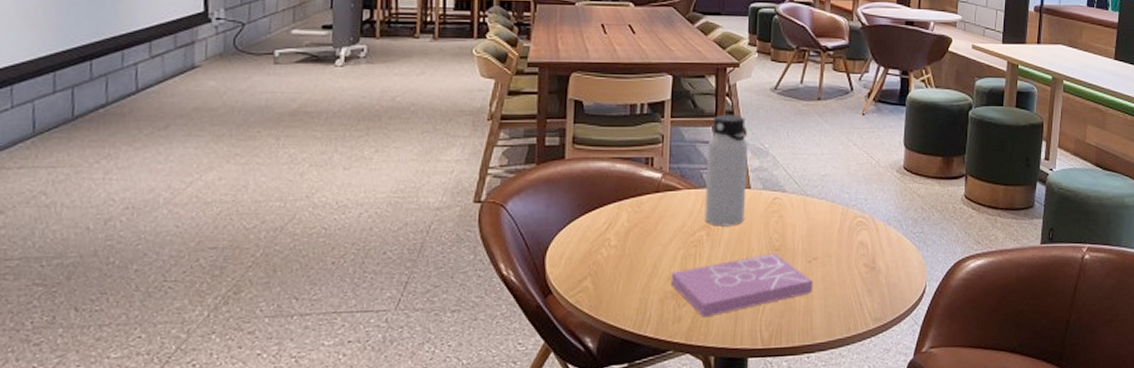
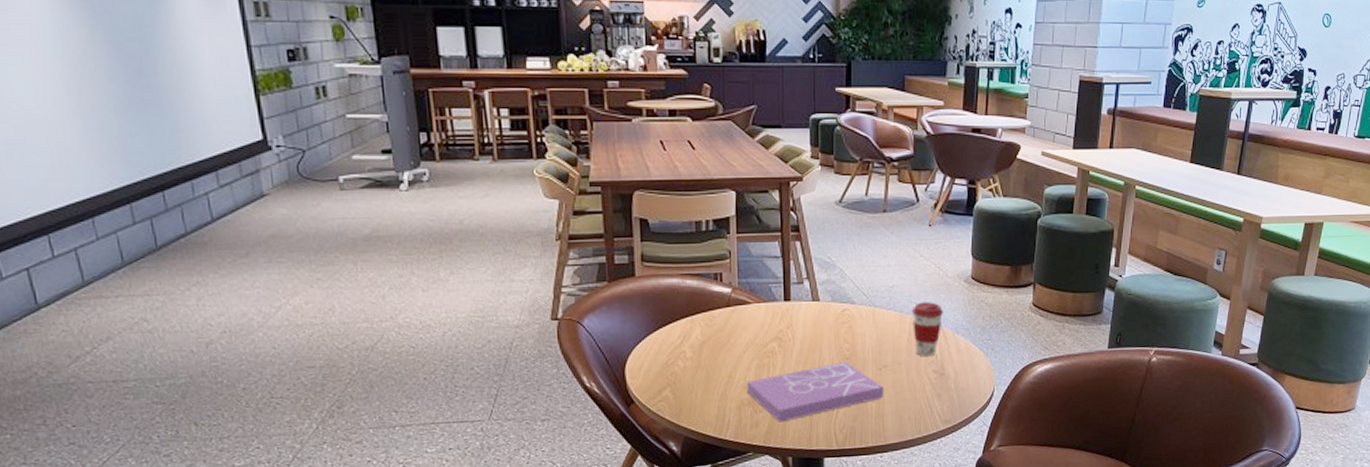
water bottle: present [704,114,748,227] -> none [774,228,816,338]
coffee cup: none [843,192,876,250] -> present [911,302,944,357]

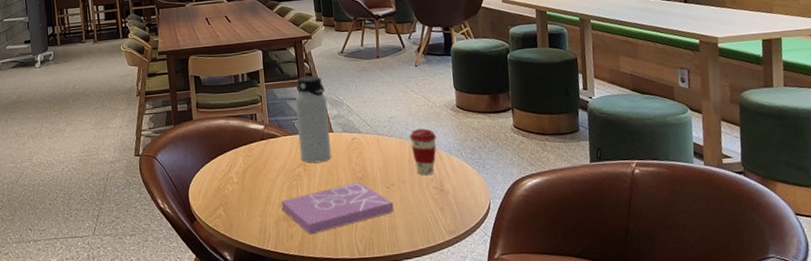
water bottle: none [774,228,816,338] -> present [295,75,331,163]

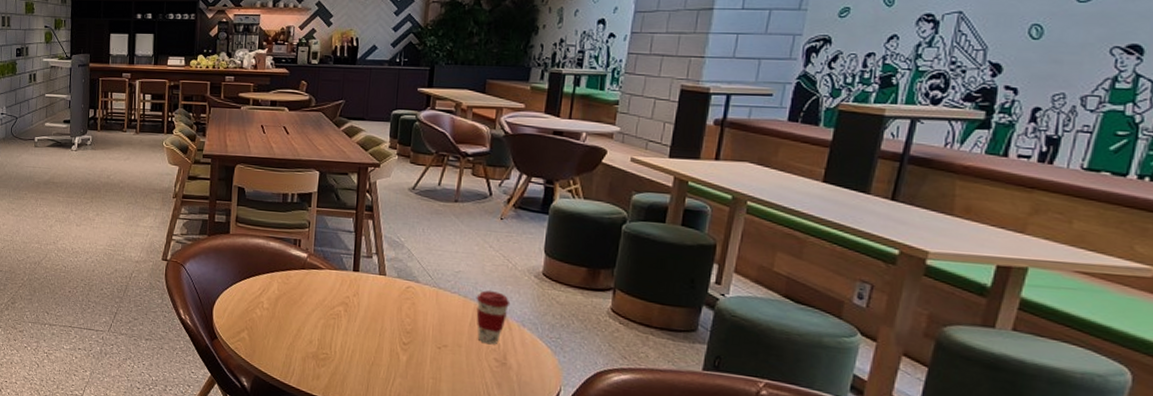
book: present [281,182,394,235] -> none [312,334,442,380]
water bottle: present [295,75,331,163] -> none [343,208,386,306]

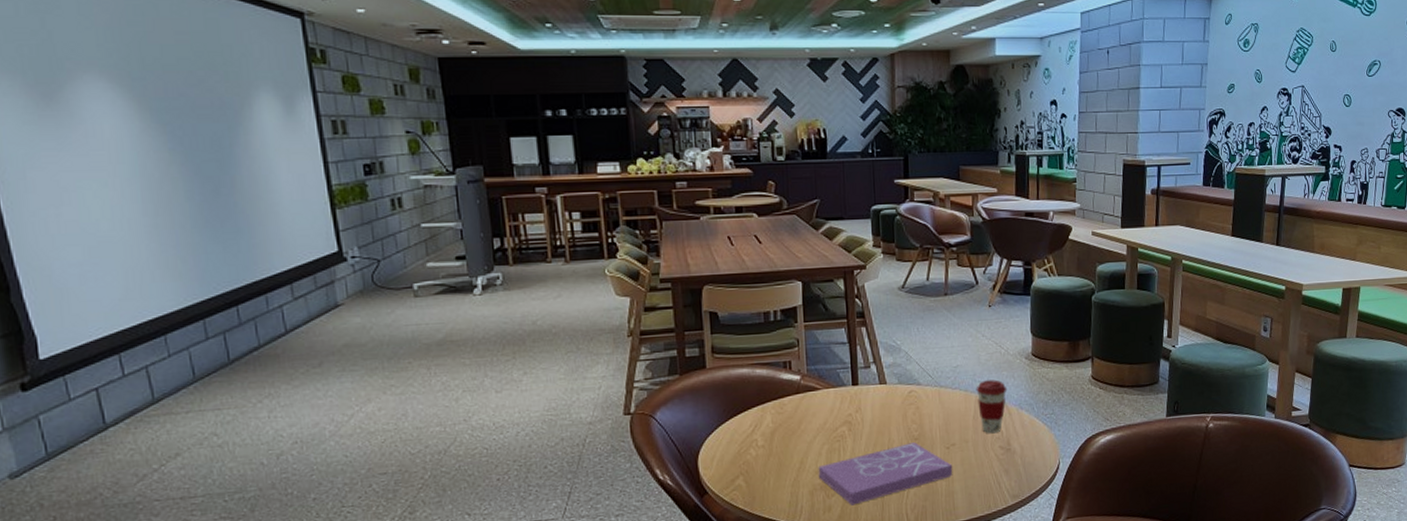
book: none [312,334,442,380] -> present [818,442,953,506]

